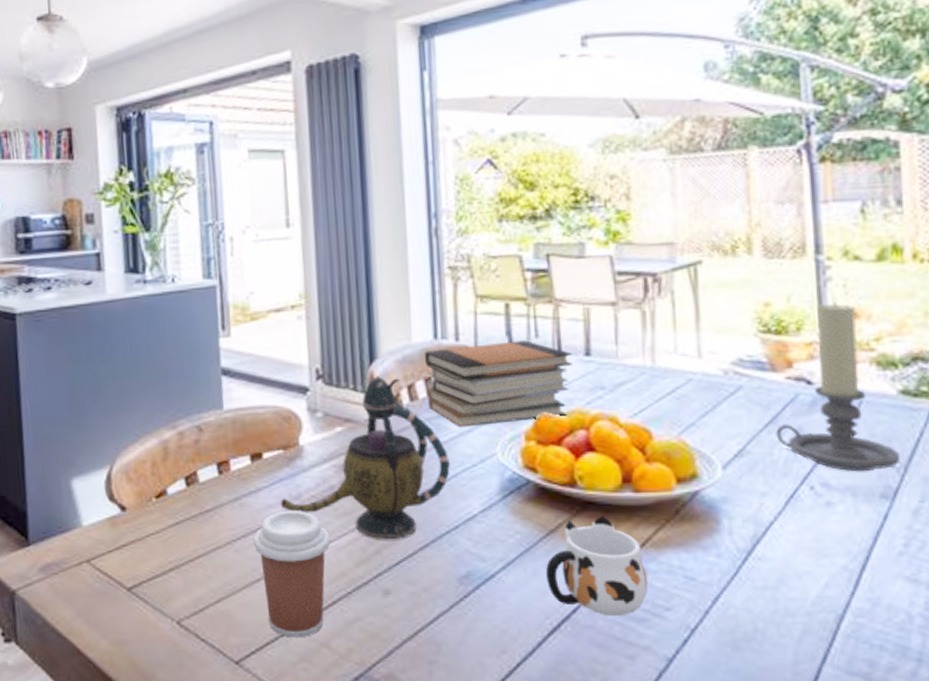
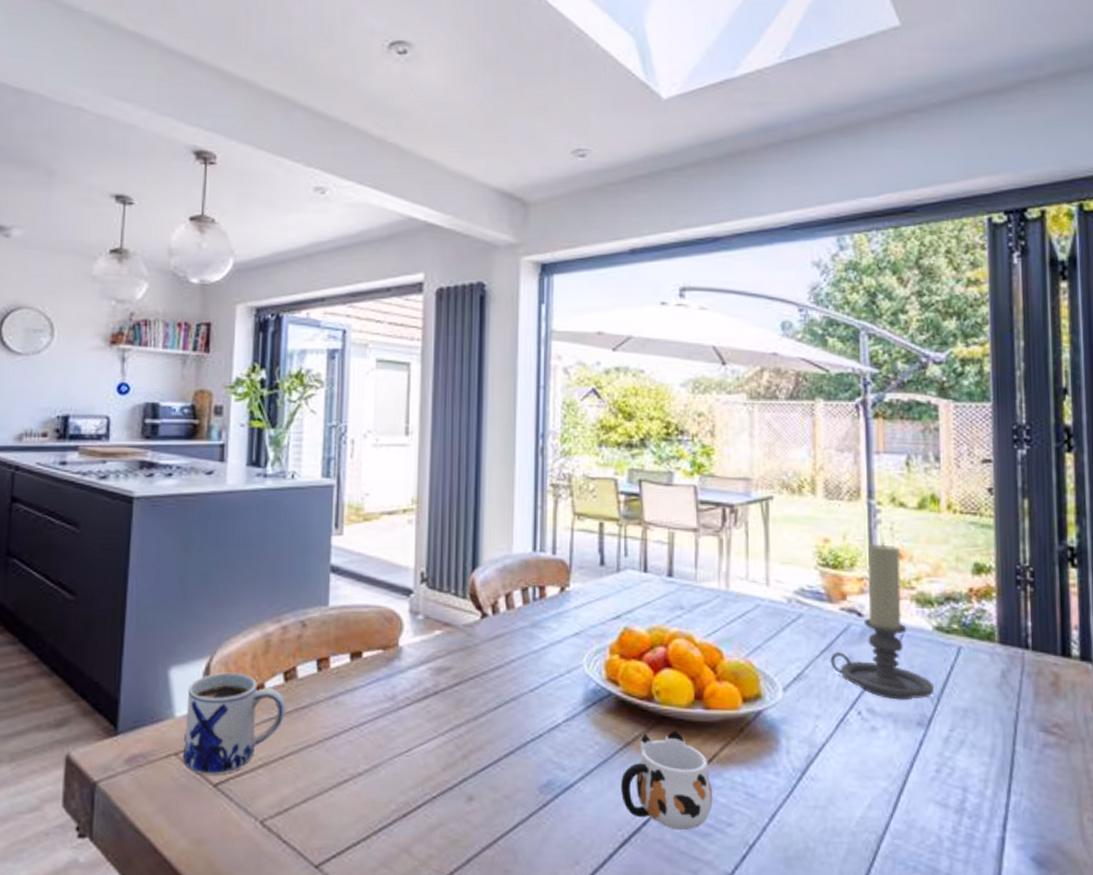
mug: none [92,480,191,580] -> present [182,672,286,775]
coffee cup: present [253,510,331,638] -> none [345,710,421,842]
teapot: present [281,375,450,540] -> none [376,582,539,746]
book stack: present [424,340,573,428] -> none [522,558,656,638]

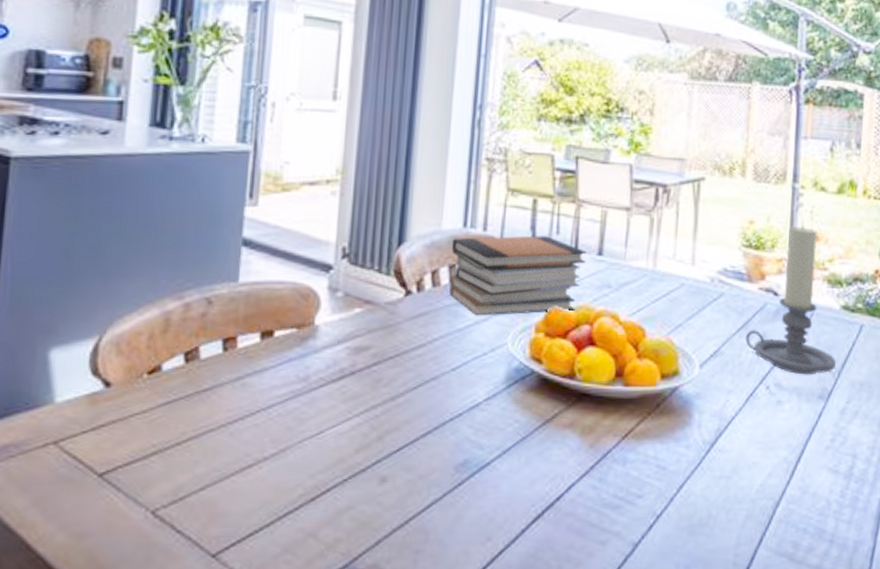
mug: present [182,672,286,775] -> none [63,353,186,464]
book stack: none [522,558,656,638] -> present [449,235,587,316]
mug: present [621,730,713,831] -> none [537,407,626,504]

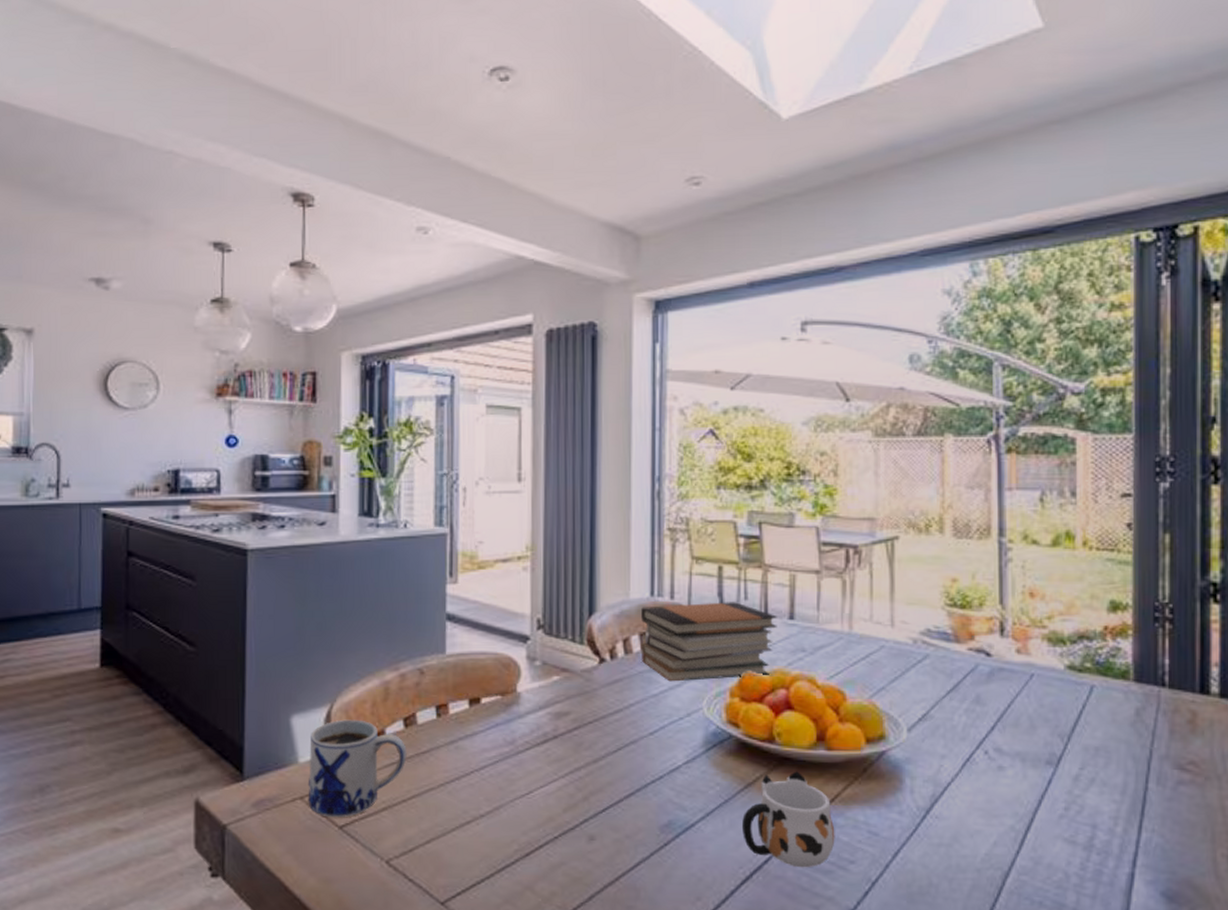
mug: none [63,353,186,464] -> present [308,719,407,818]
mug: none [537,407,626,504] -> present [742,771,835,868]
candle holder: present [745,225,836,375] -> none [957,581,1064,740]

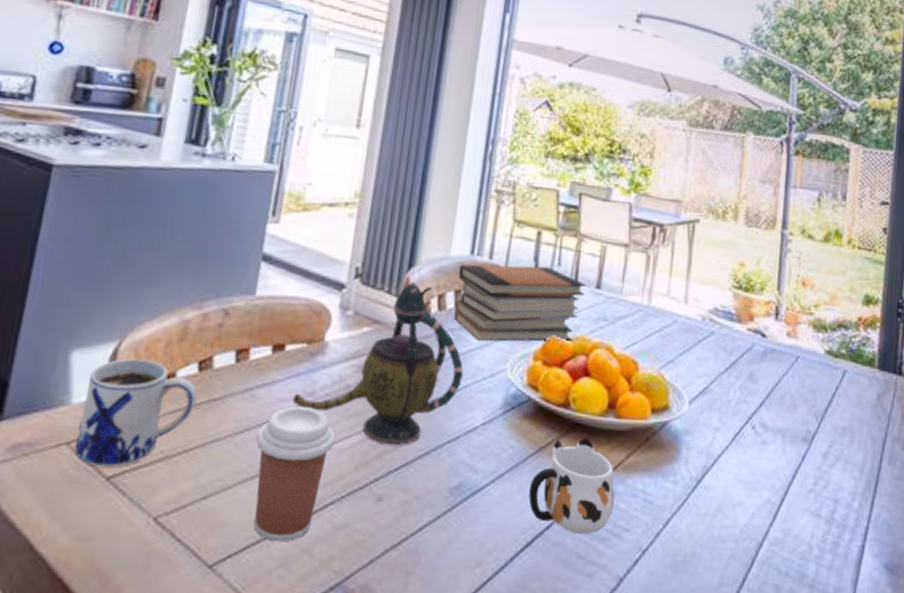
coffee cup: none [467,754,541,880] -> present [254,406,336,542]
teapot: none [496,627,658,788] -> present [293,281,464,446]

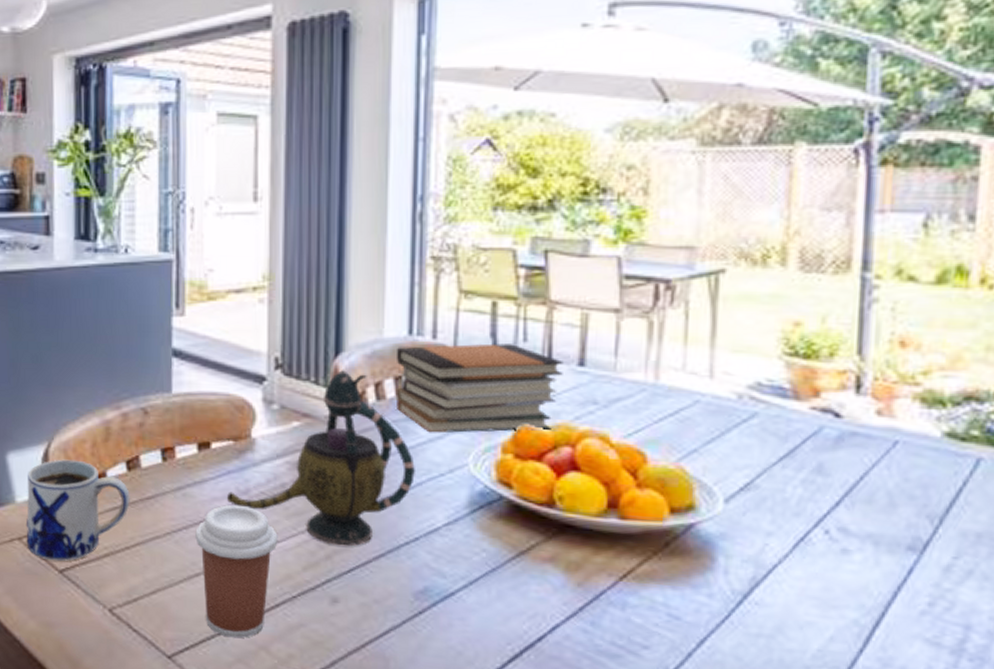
mug: present [529,437,615,535] -> none [512,541,626,650]

